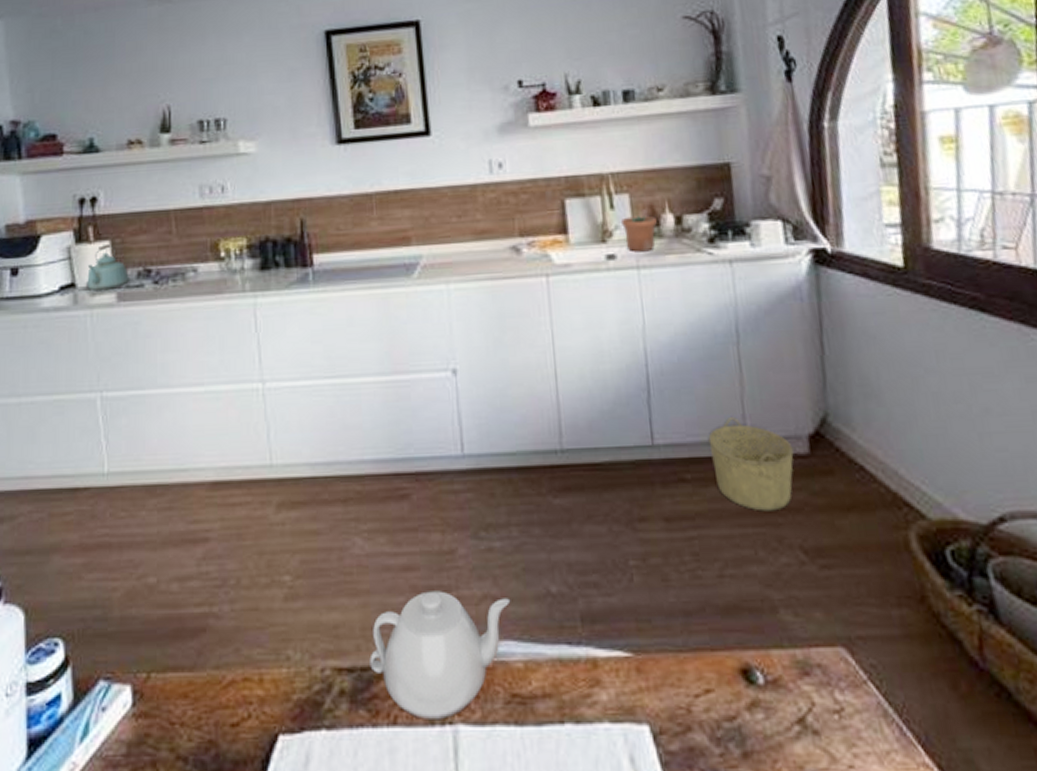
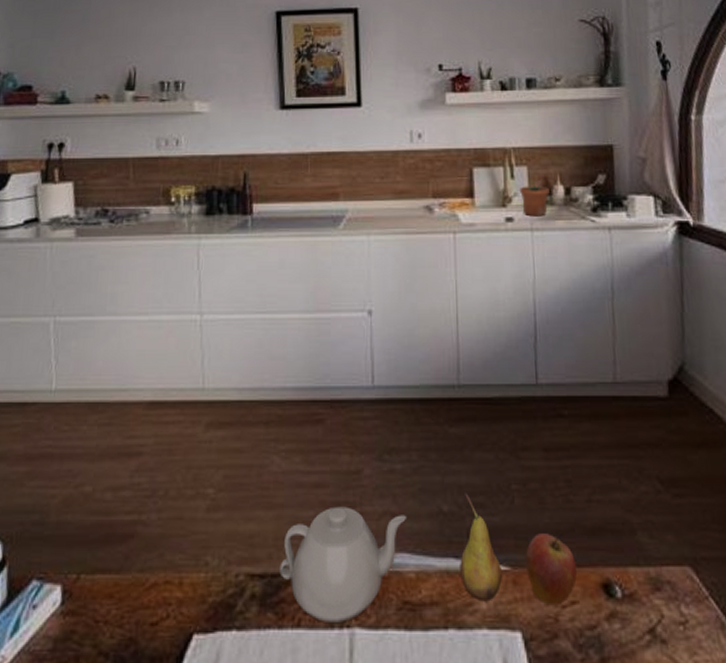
kettle: present [87,243,129,292] -> none [49,184,88,227]
fruit: none [574,571,624,692] -> present [460,493,502,602]
fruit: none [648,612,711,695] -> present [525,532,578,606]
basket: present [708,416,794,512] -> none [584,361,655,445]

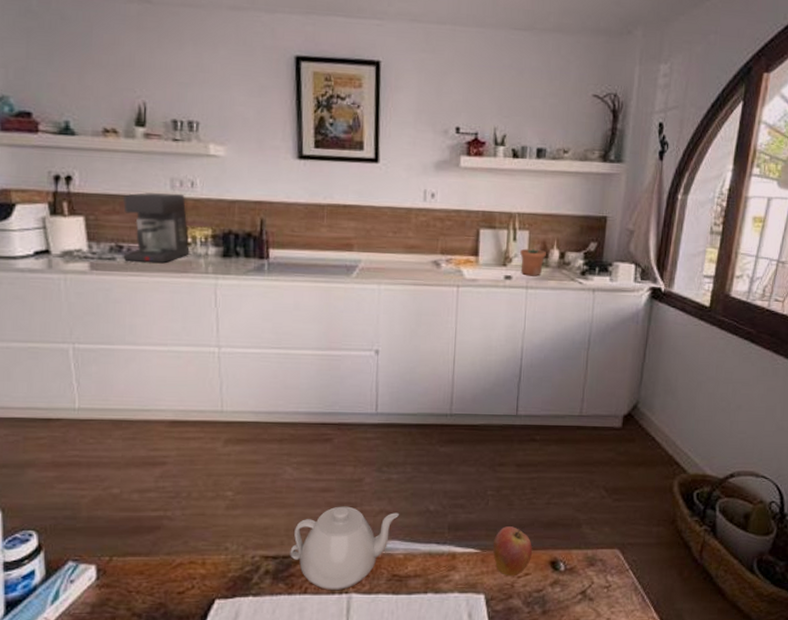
coffee maker: none [109,152,172,226] -> present [122,192,188,264]
fruit: present [460,493,502,602] -> none [440,496,473,574]

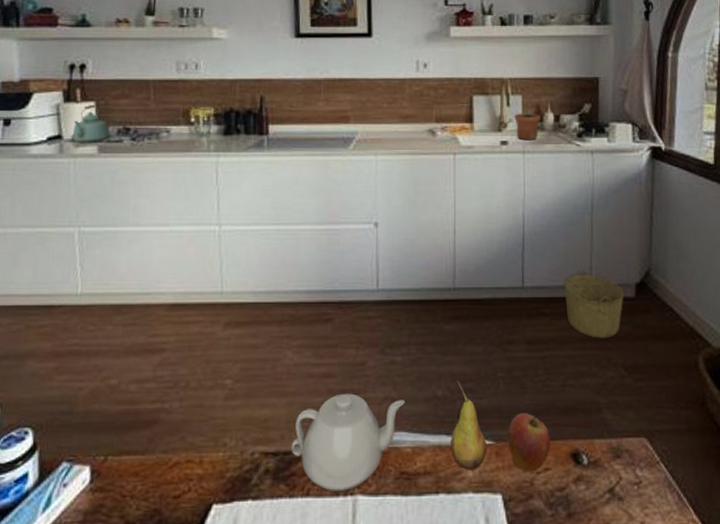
kettle: none [61,219,102,260] -> present [72,104,110,144]
coffee maker: present [122,192,188,264] -> none [131,75,192,144]
fruit: none [440,496,473,574] -> present [451,380,487,471]
basket: none [555,399,612,463] -> present [564,267,624,339]

